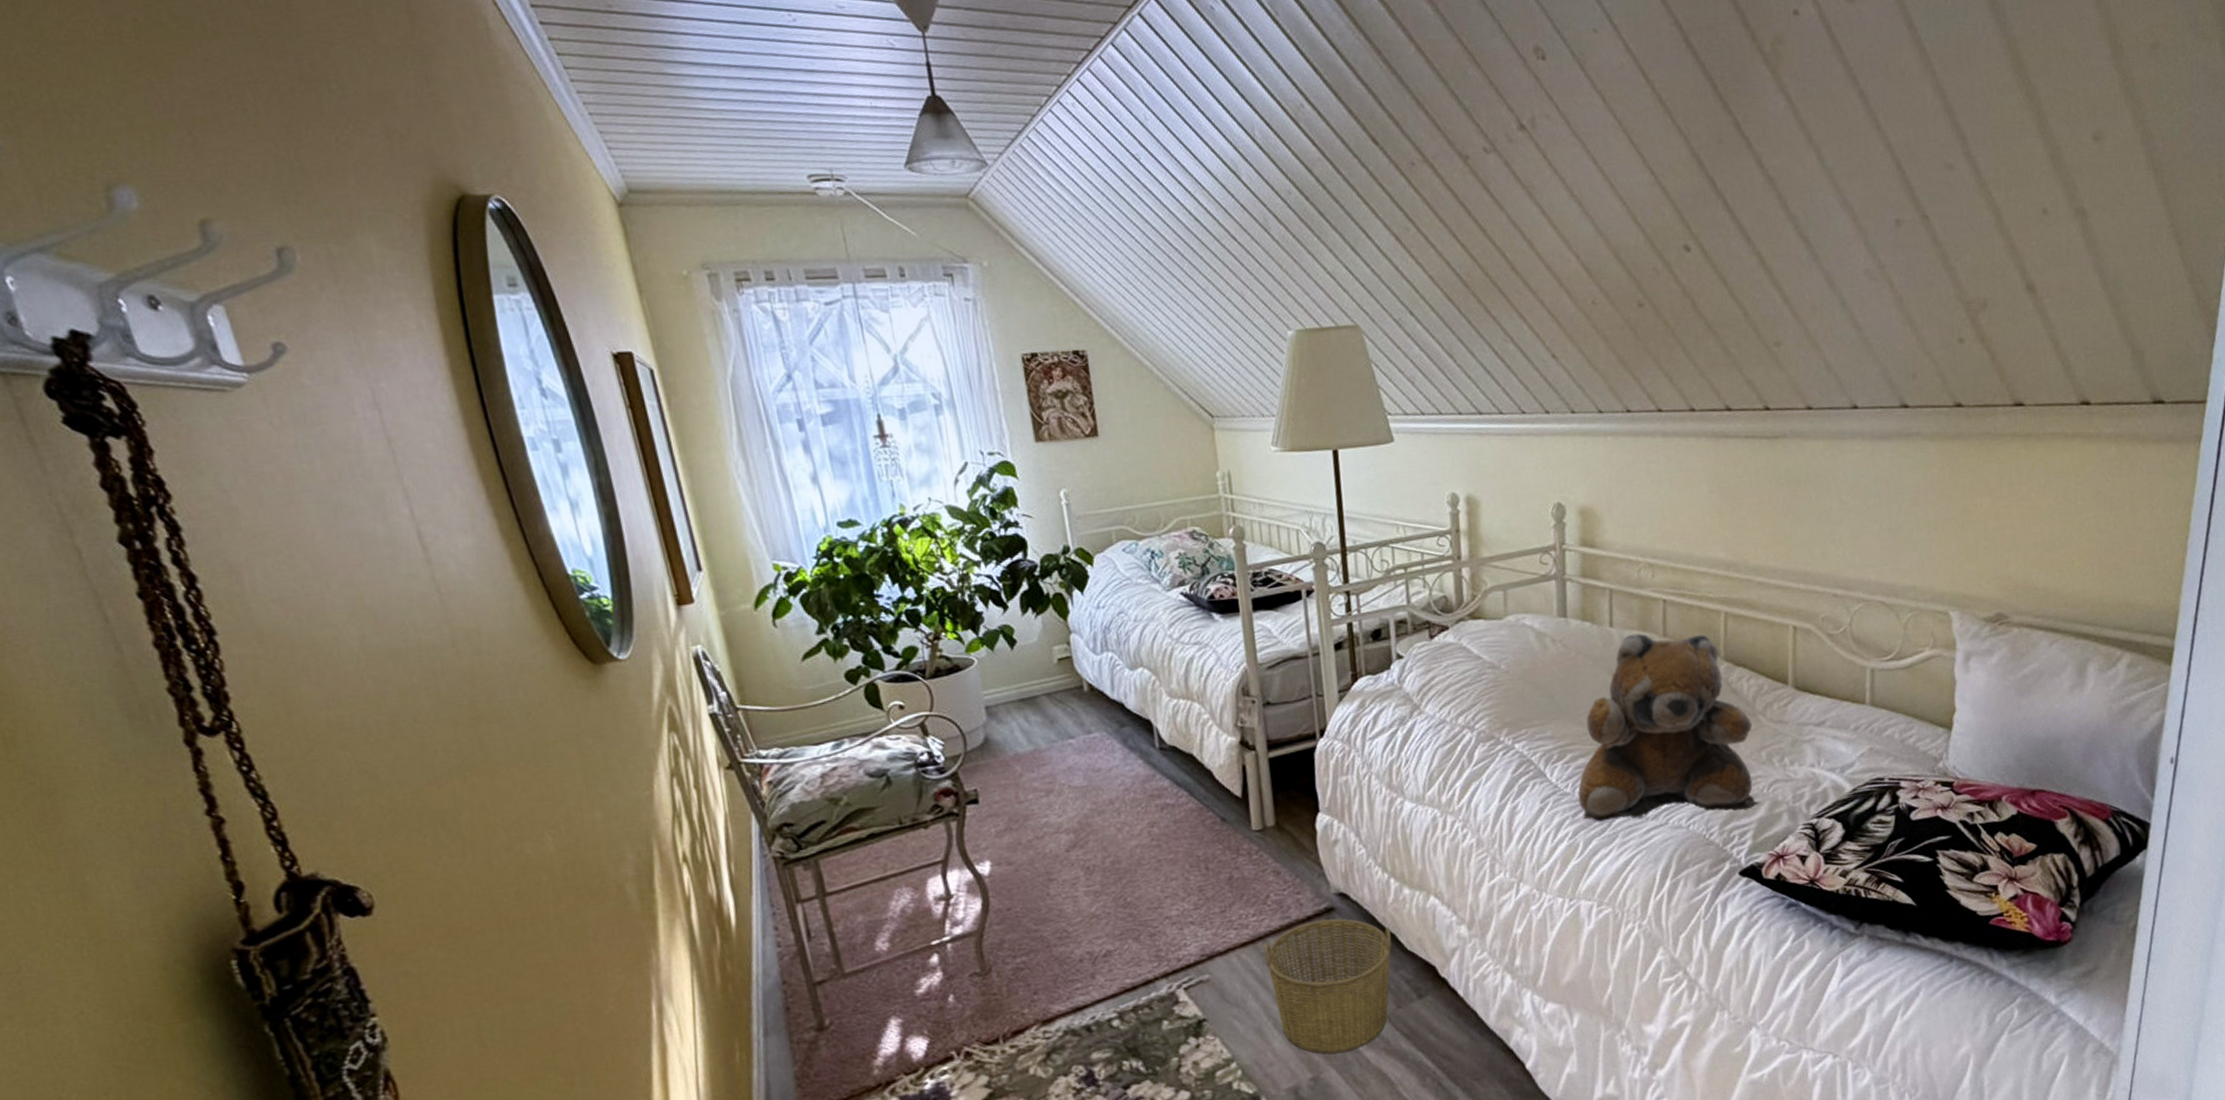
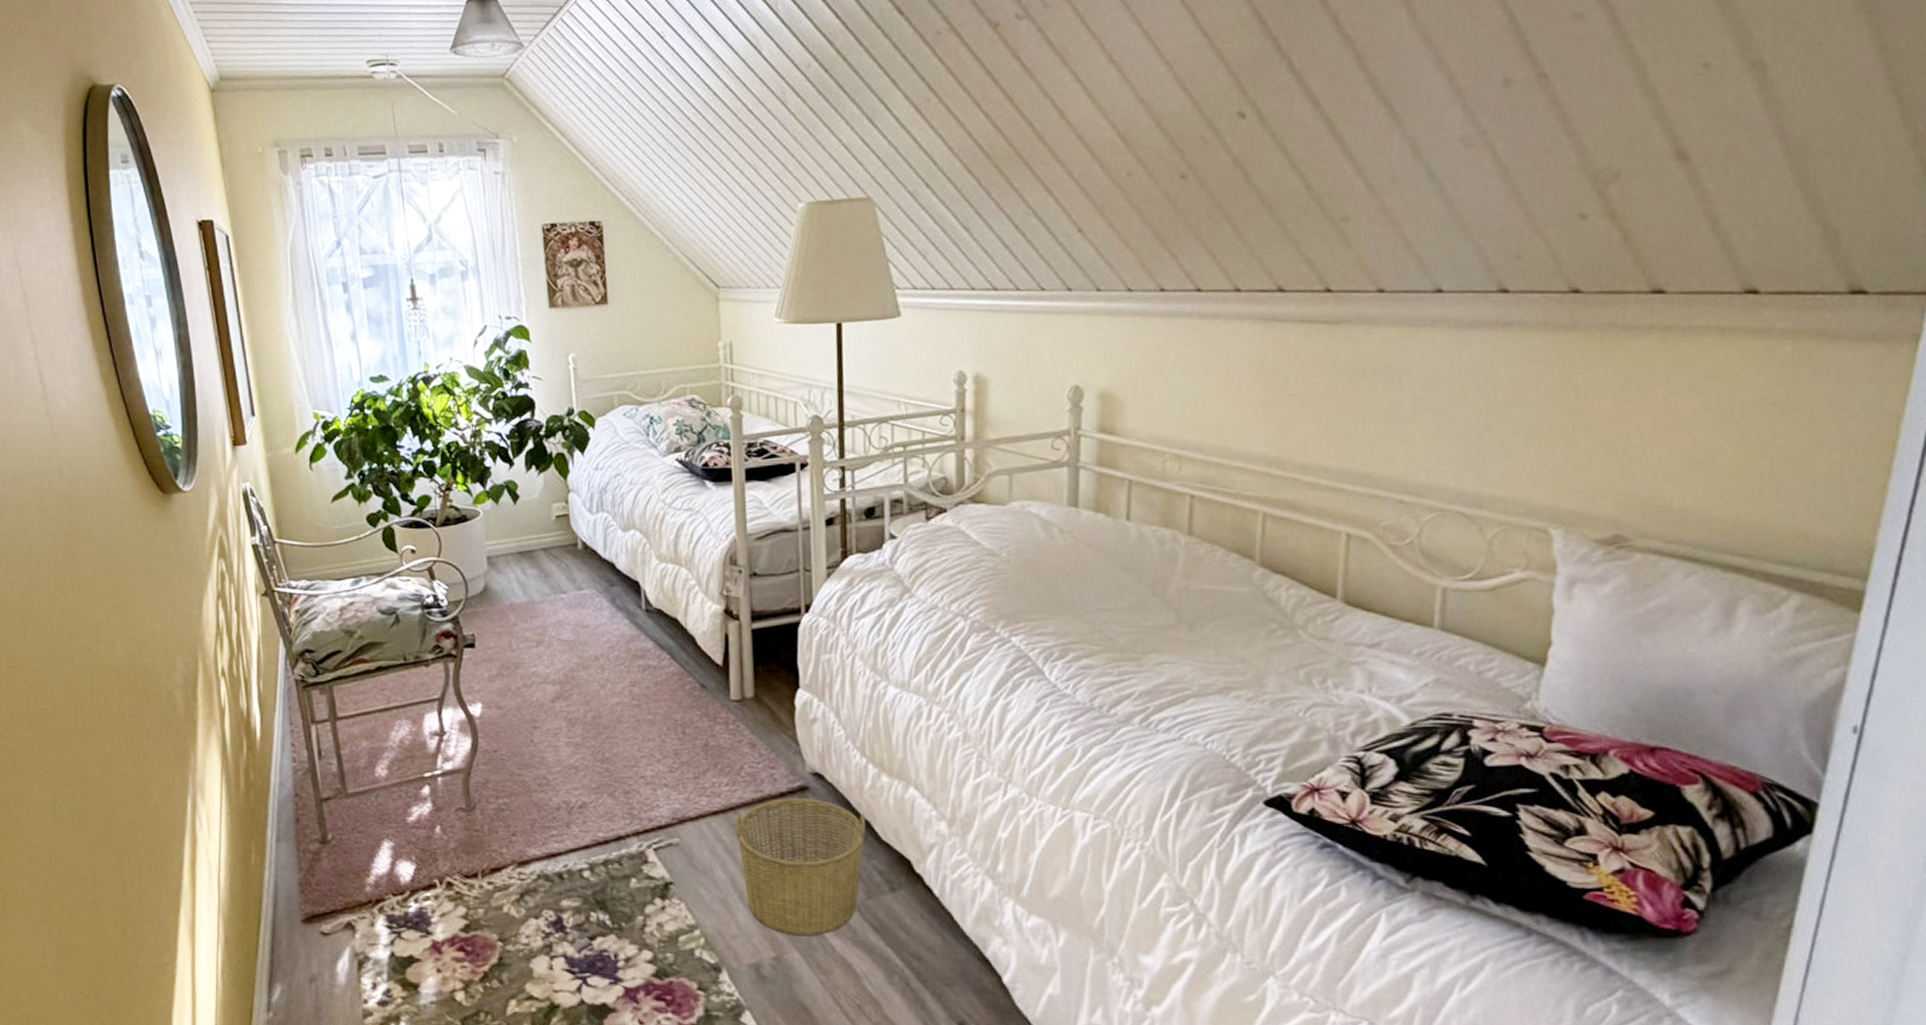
teddy bear: present [1578,634,1760,822] -> none [1079,530,1294,734]

